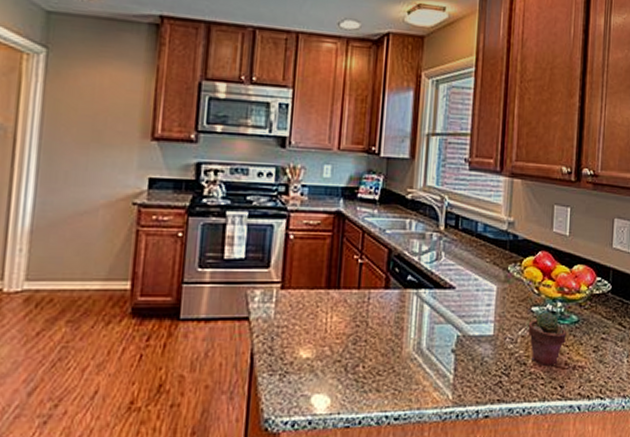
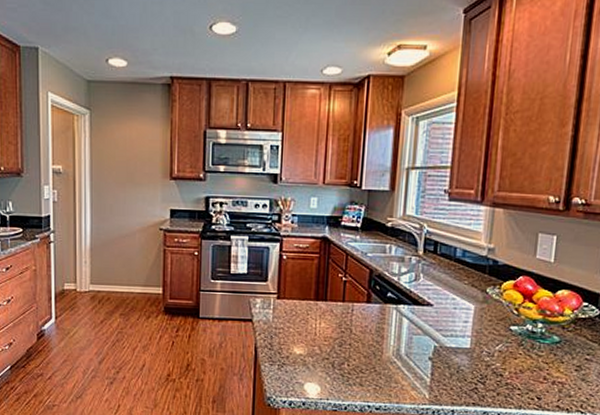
potted succulent: present [528,313,567,367] -> none [505,332,547,380]

